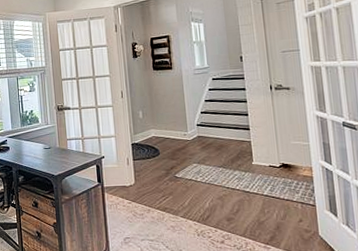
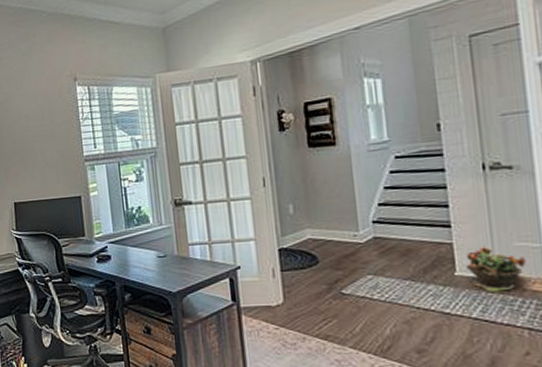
potted plant: none [259,143,300,176] -> present [466,245,527,292]

